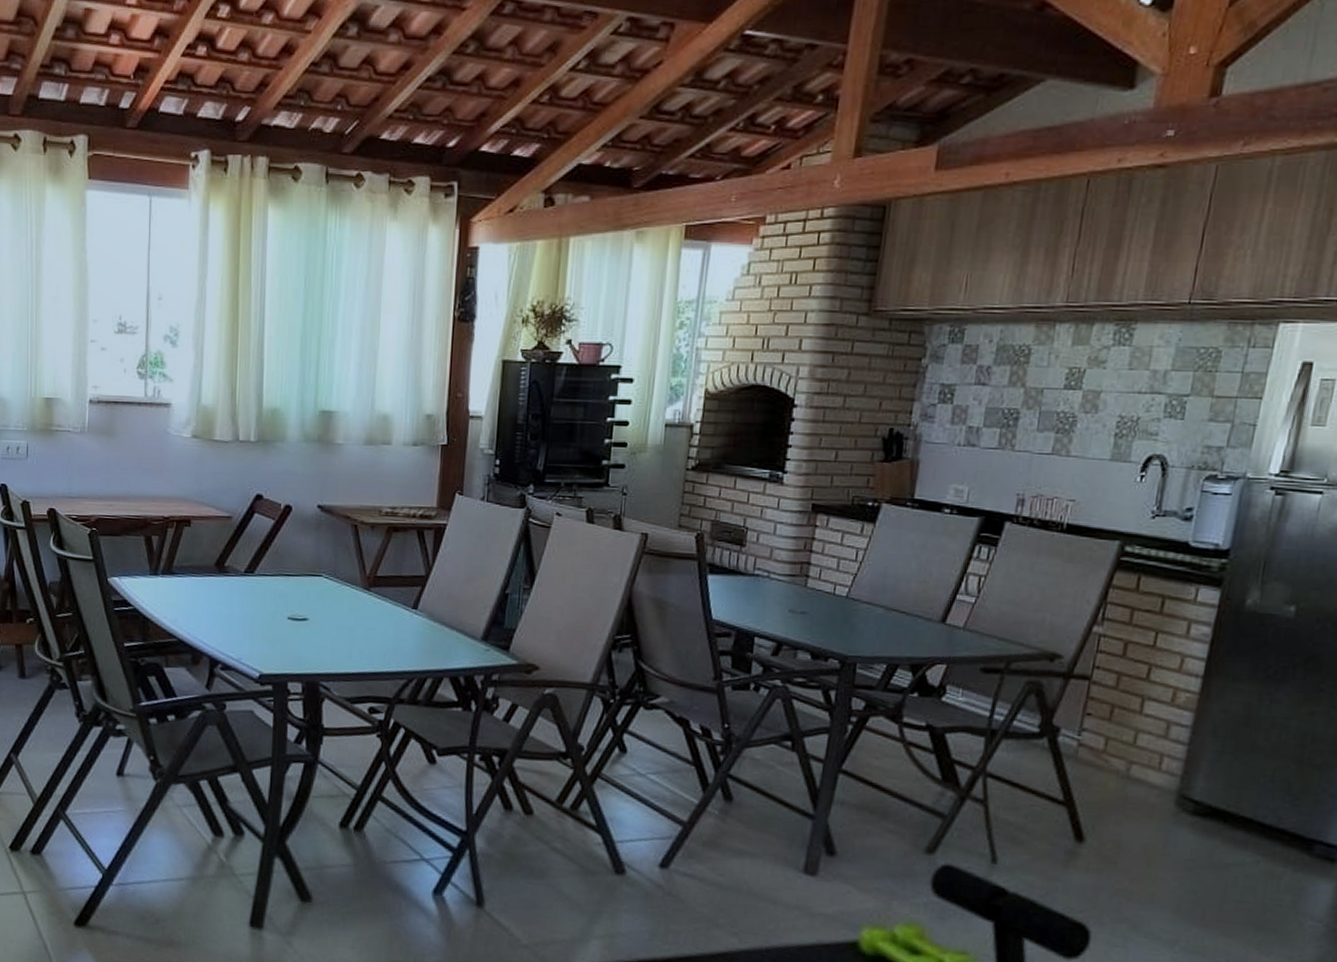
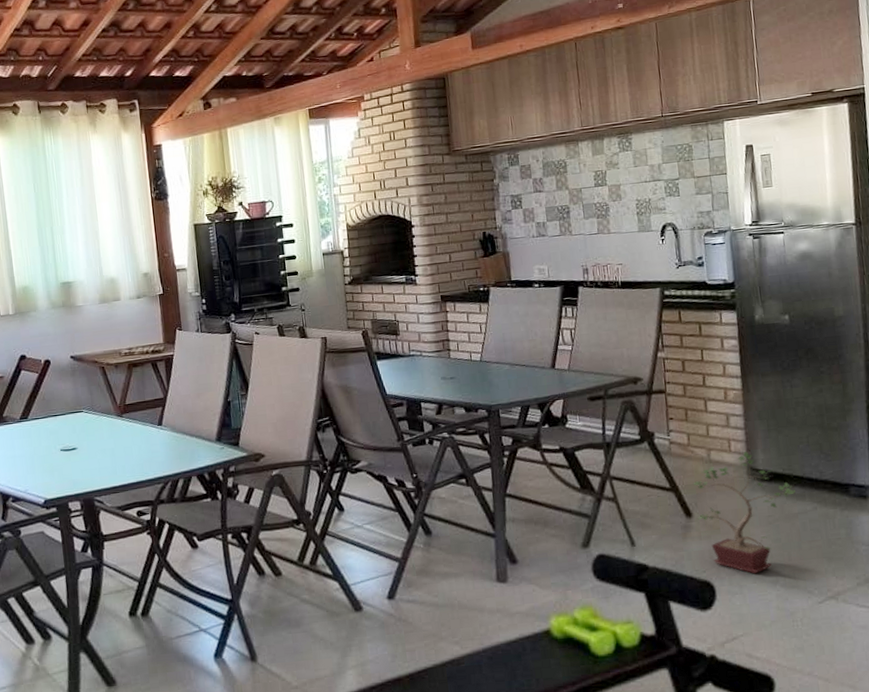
potted plant: none [1091,772,1236,928] -> present [693,450,795,574]

